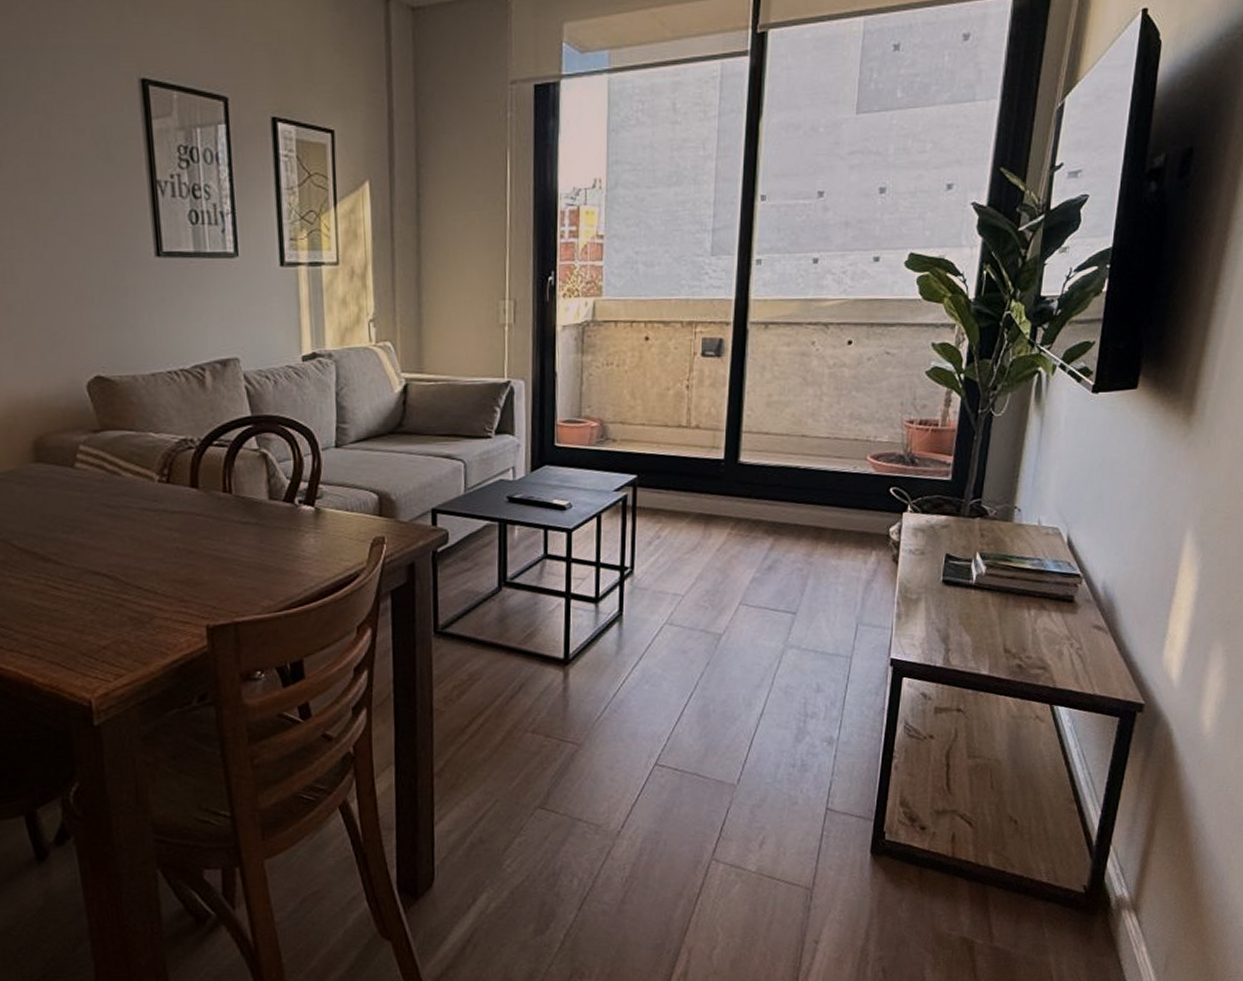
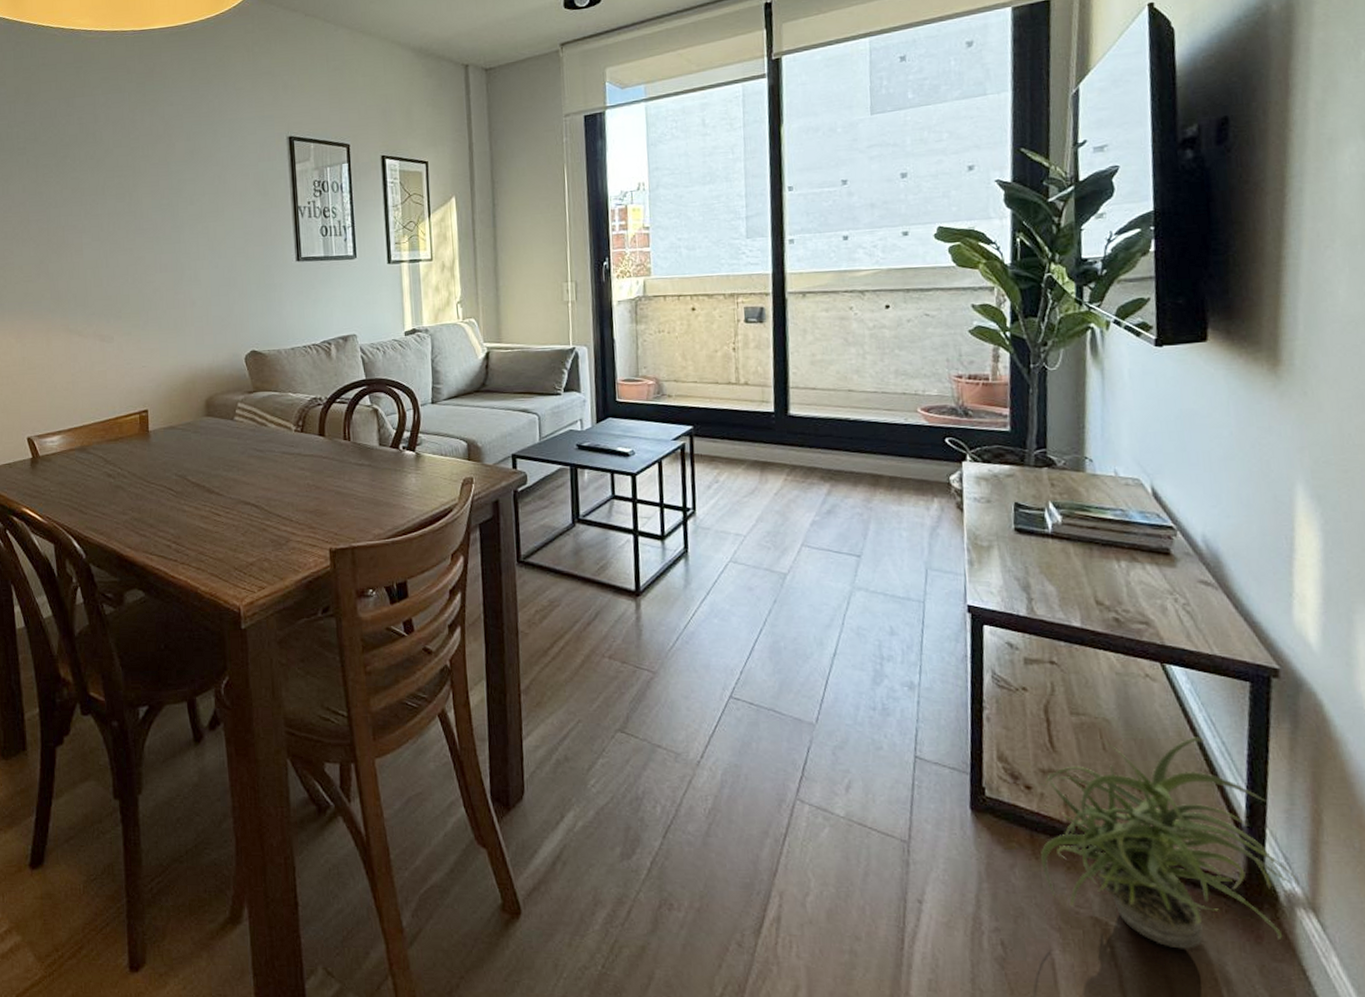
potted plant: none [925,770,1128,956] -> present [1040,737,1300,949]

